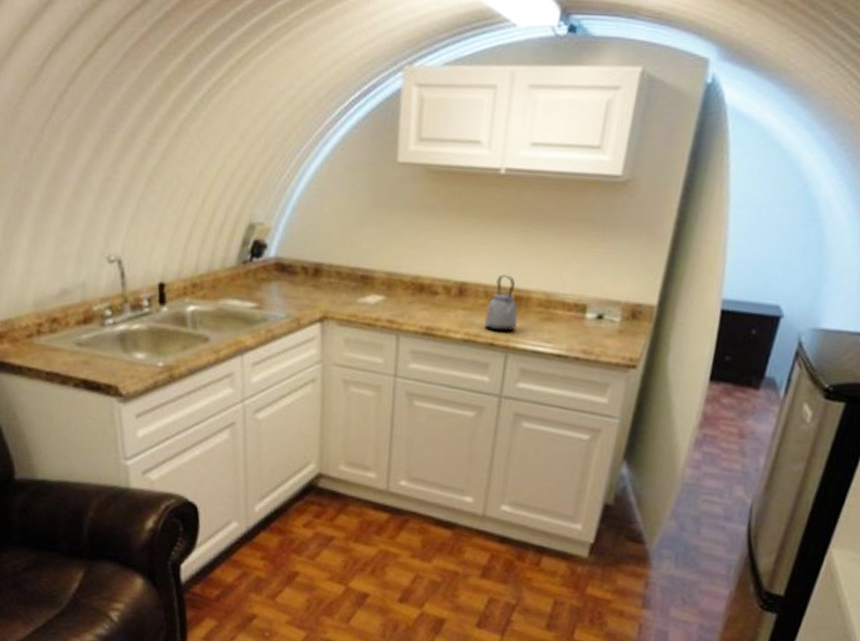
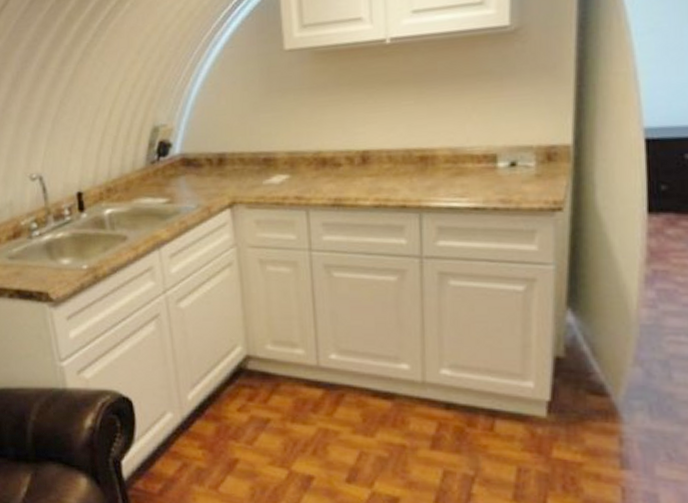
kettle: present [484,274,518,332] -> none [392,137,427,193]

